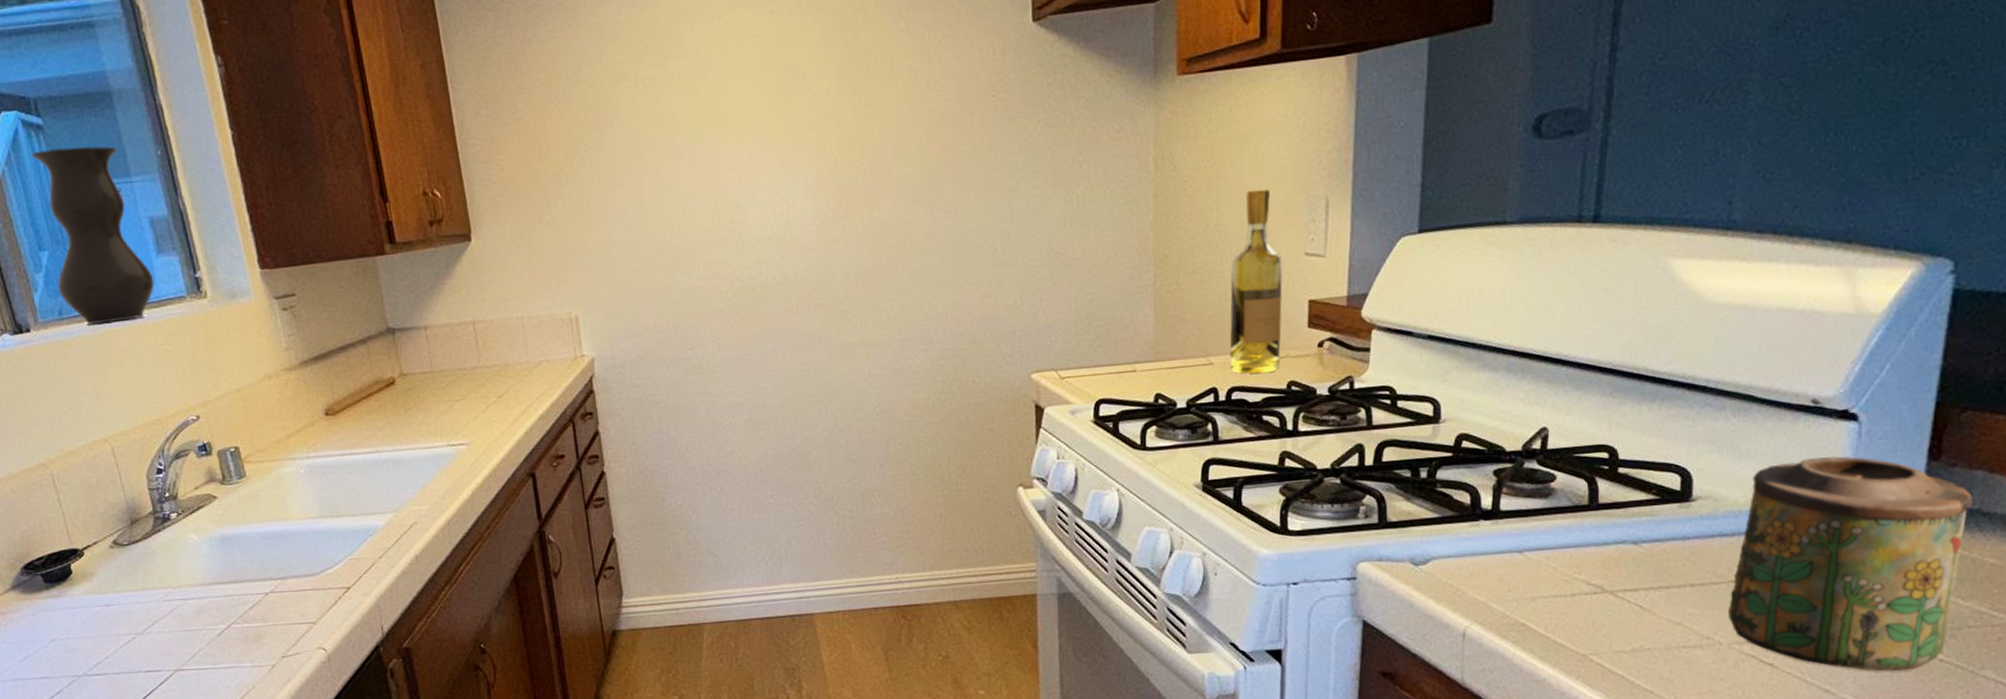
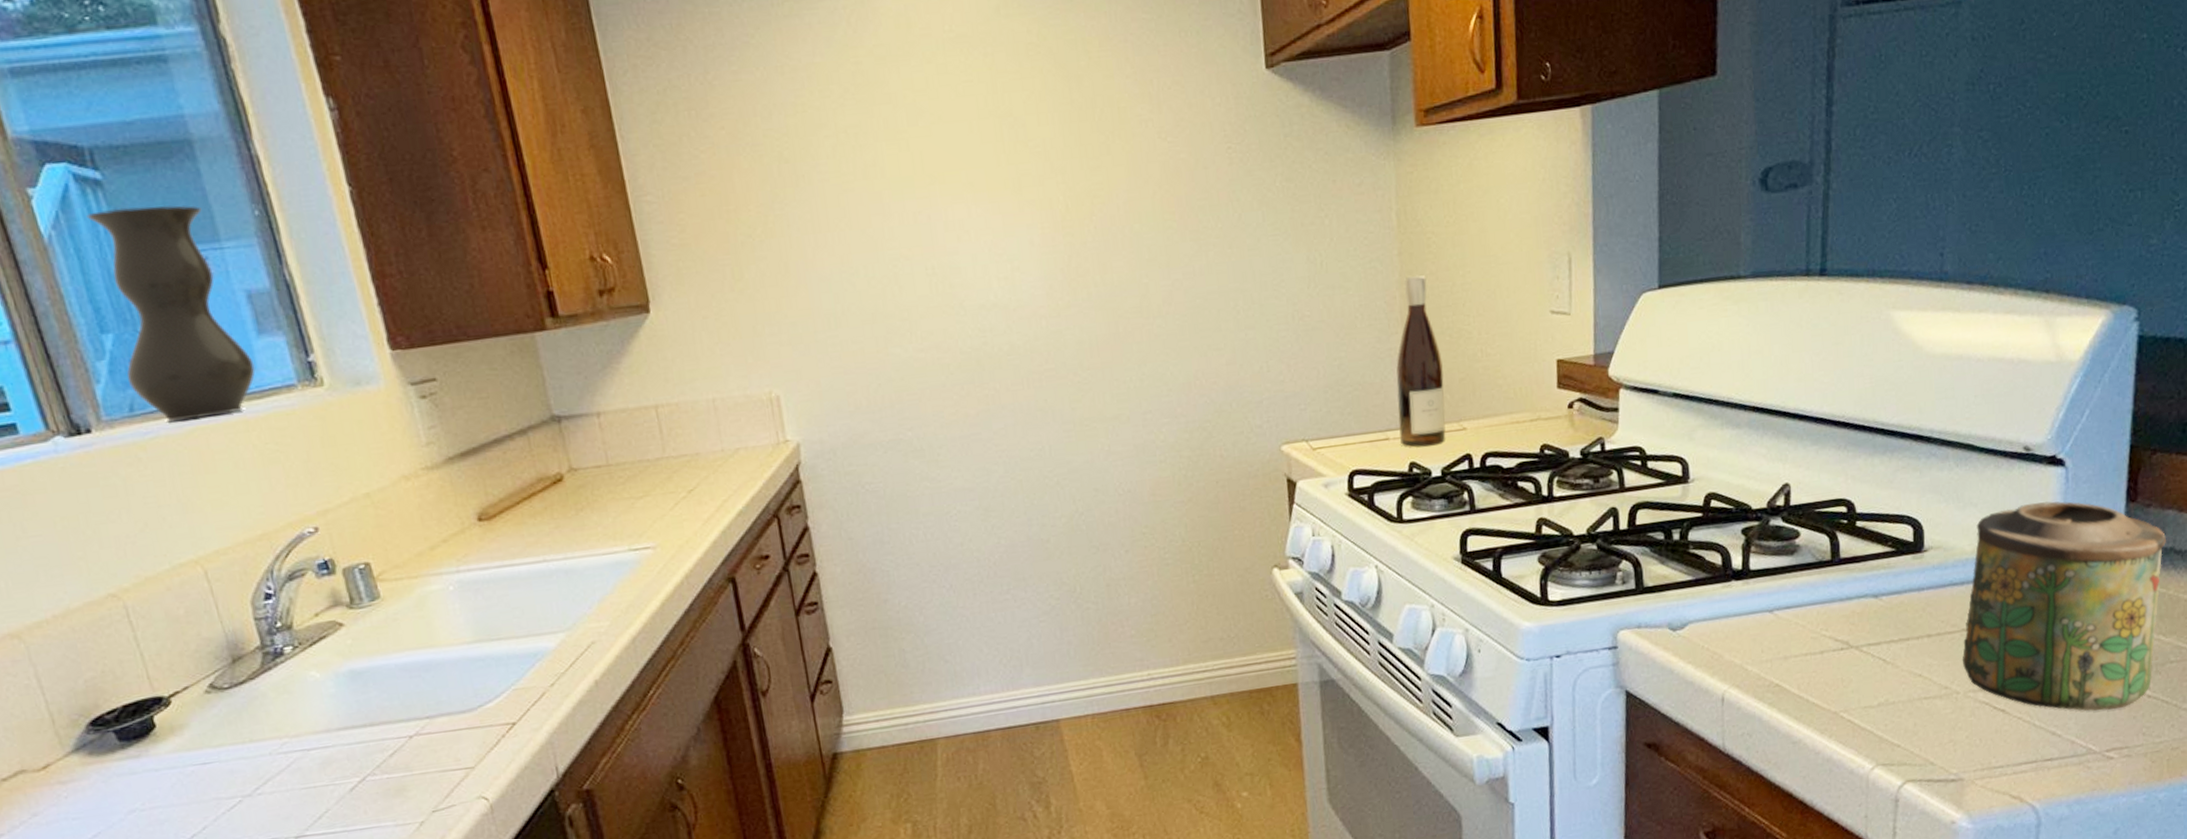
bottle: none [1146,217,1194,381] -> present [1396,275,1446,448]
bottle: present [1229,188,1283,374] -> none [1478,244,1532,439]

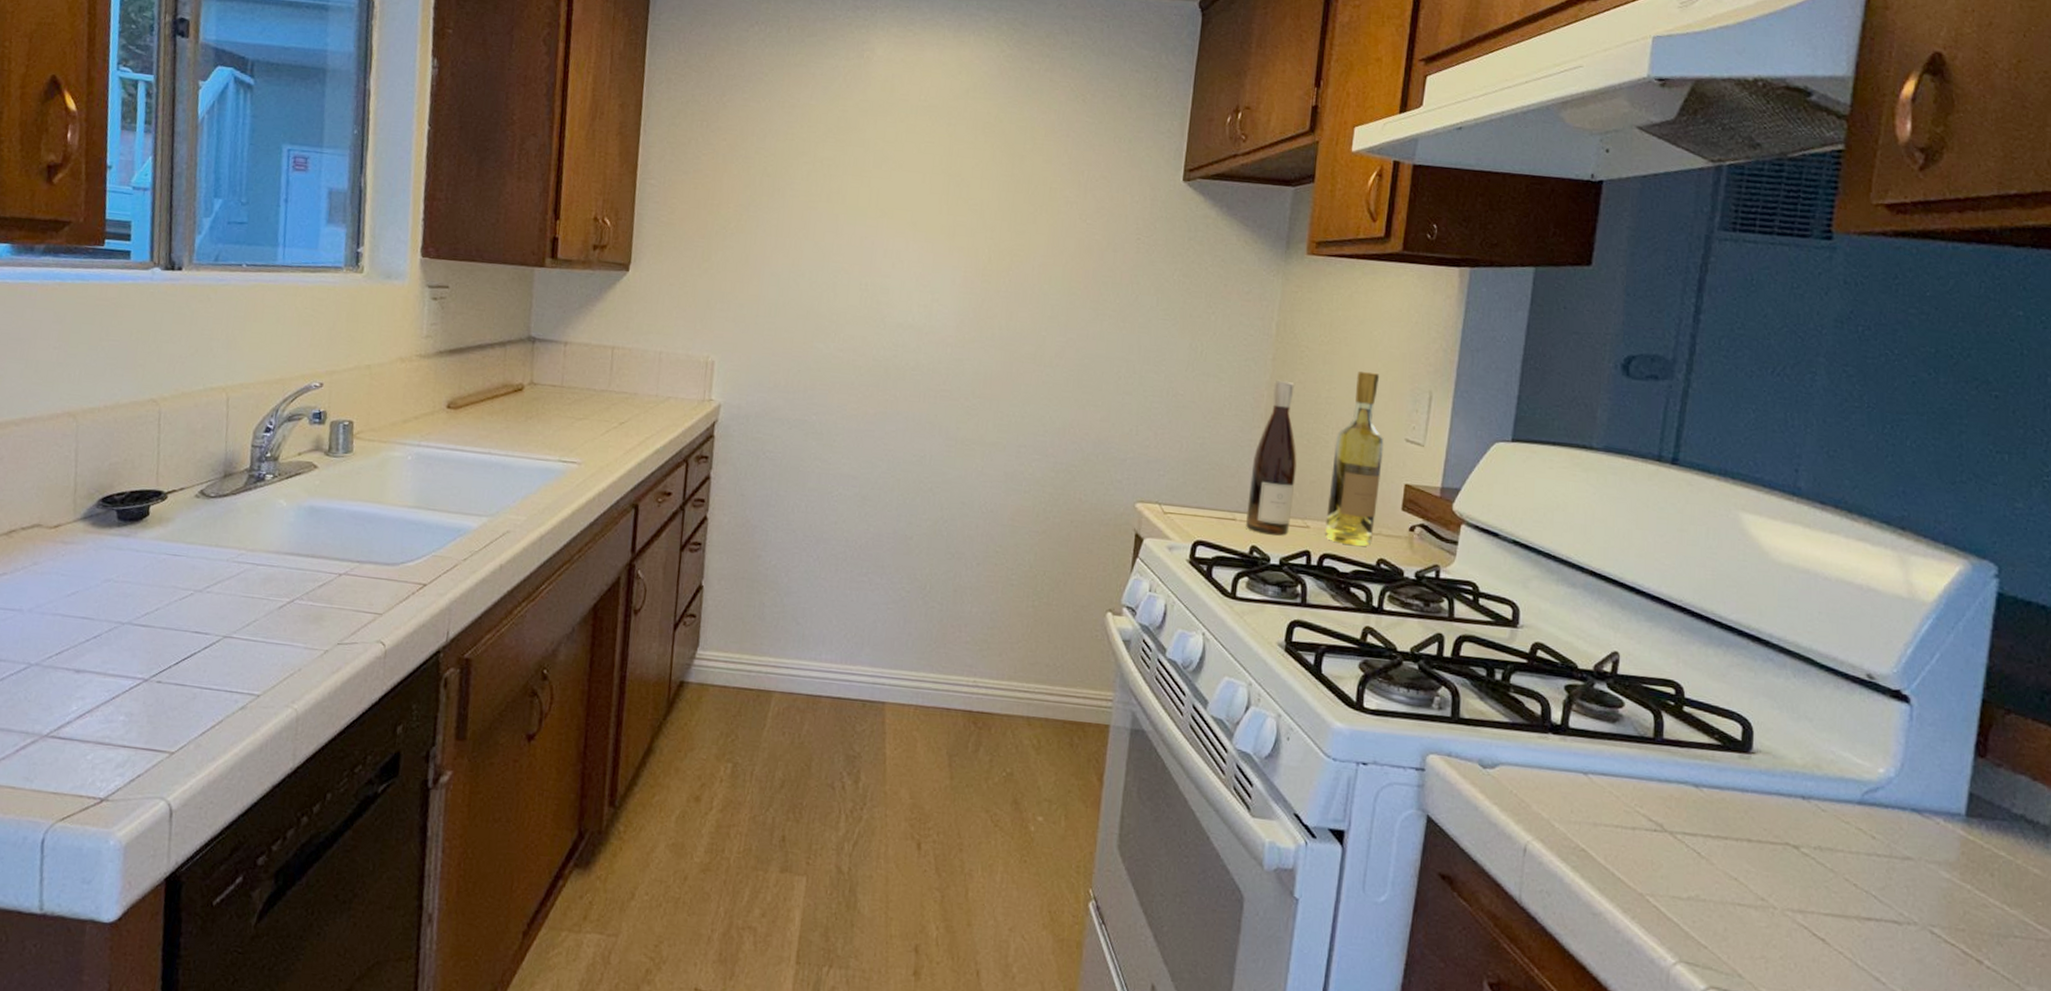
vase: present [86,205,256,421] -> none [221,107,317,279]
bottle: none [1478,244,1532,439] -> present [1324,371,1385,547]
canister: present [1962,501,2166,711] -> none [1782,731,2016,972]

